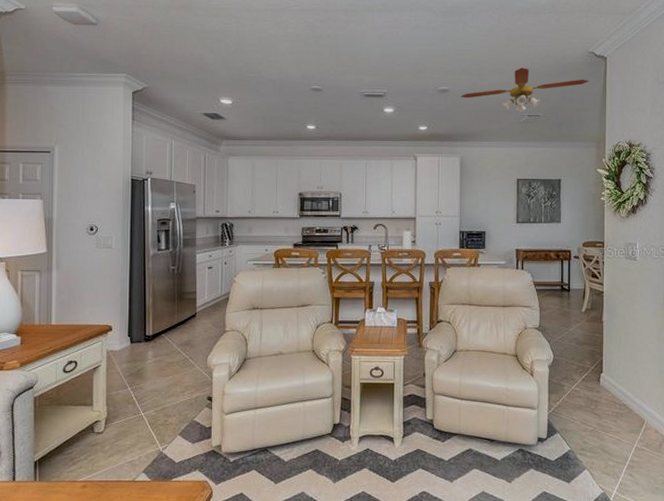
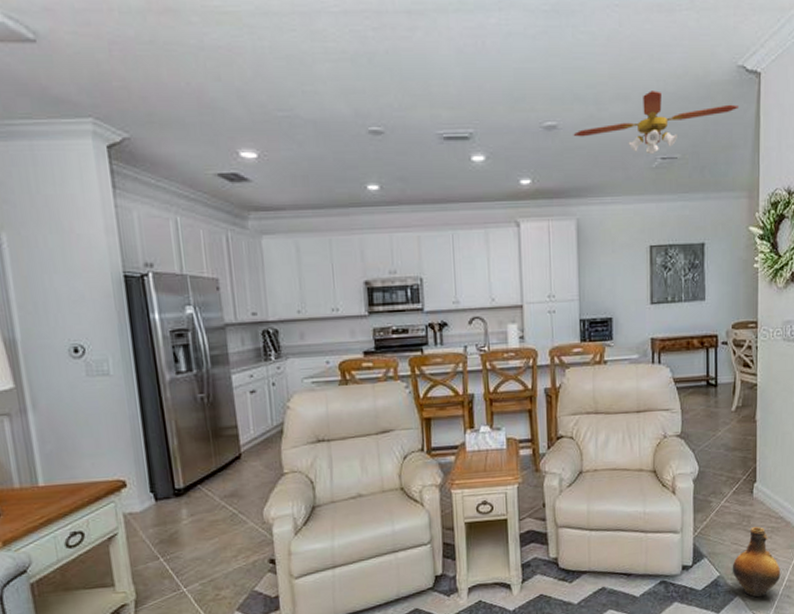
ceramic jug: none [581,411,625,473] -> present [732,527,781,598]

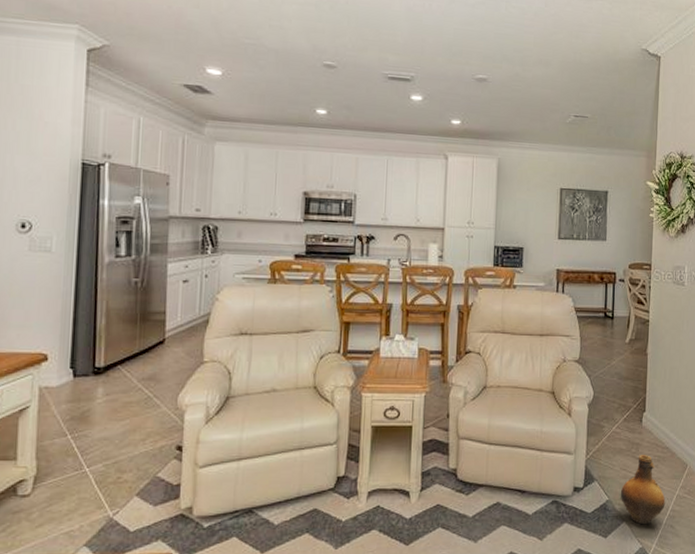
ceiling fan: present [573,91,738,155] -> none [500,60,641,112]

